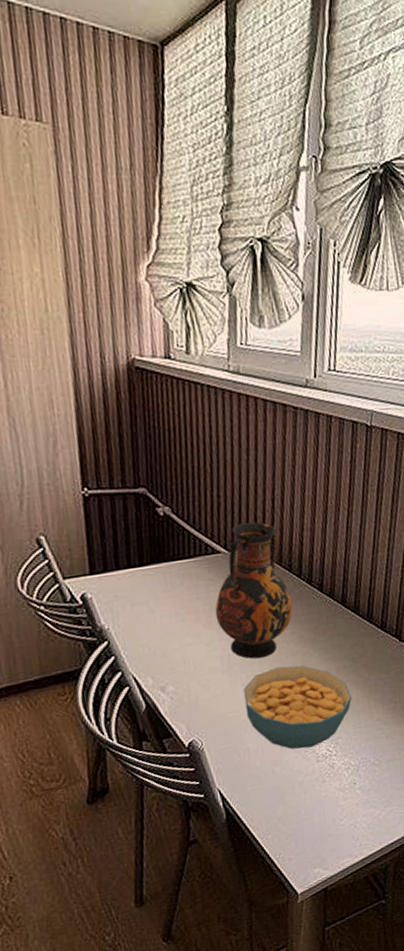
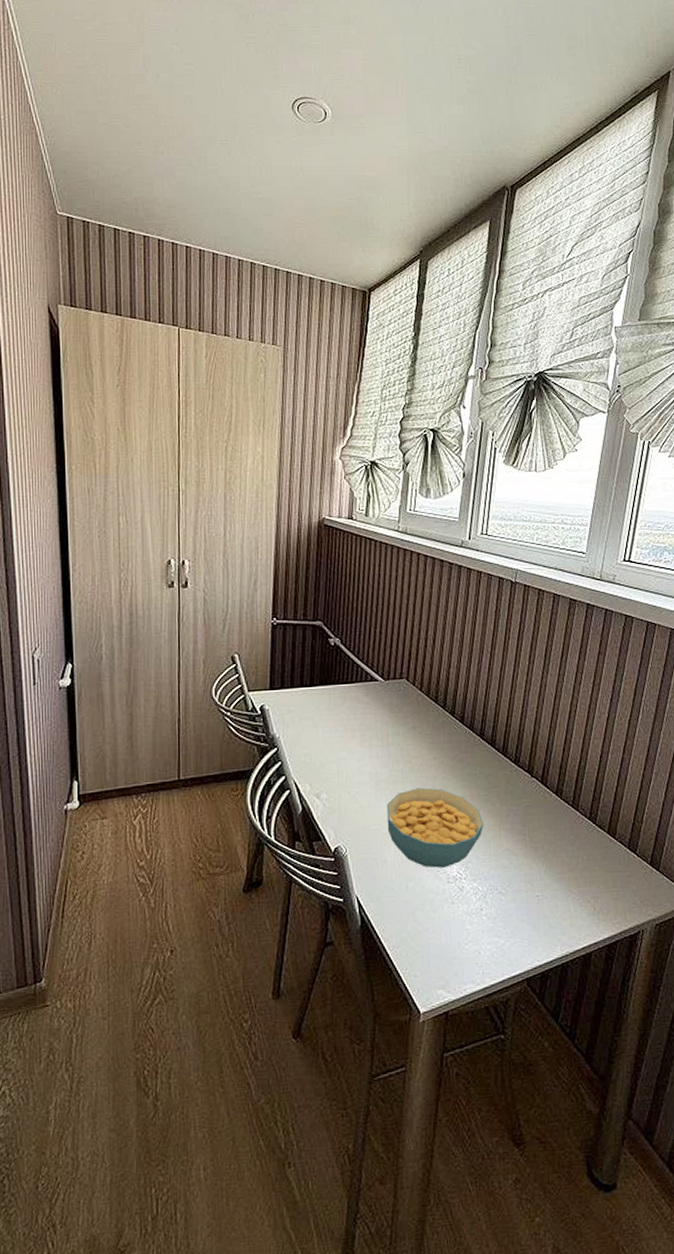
vase: present [215,522,293,659] -> none [368,657,436,778]

